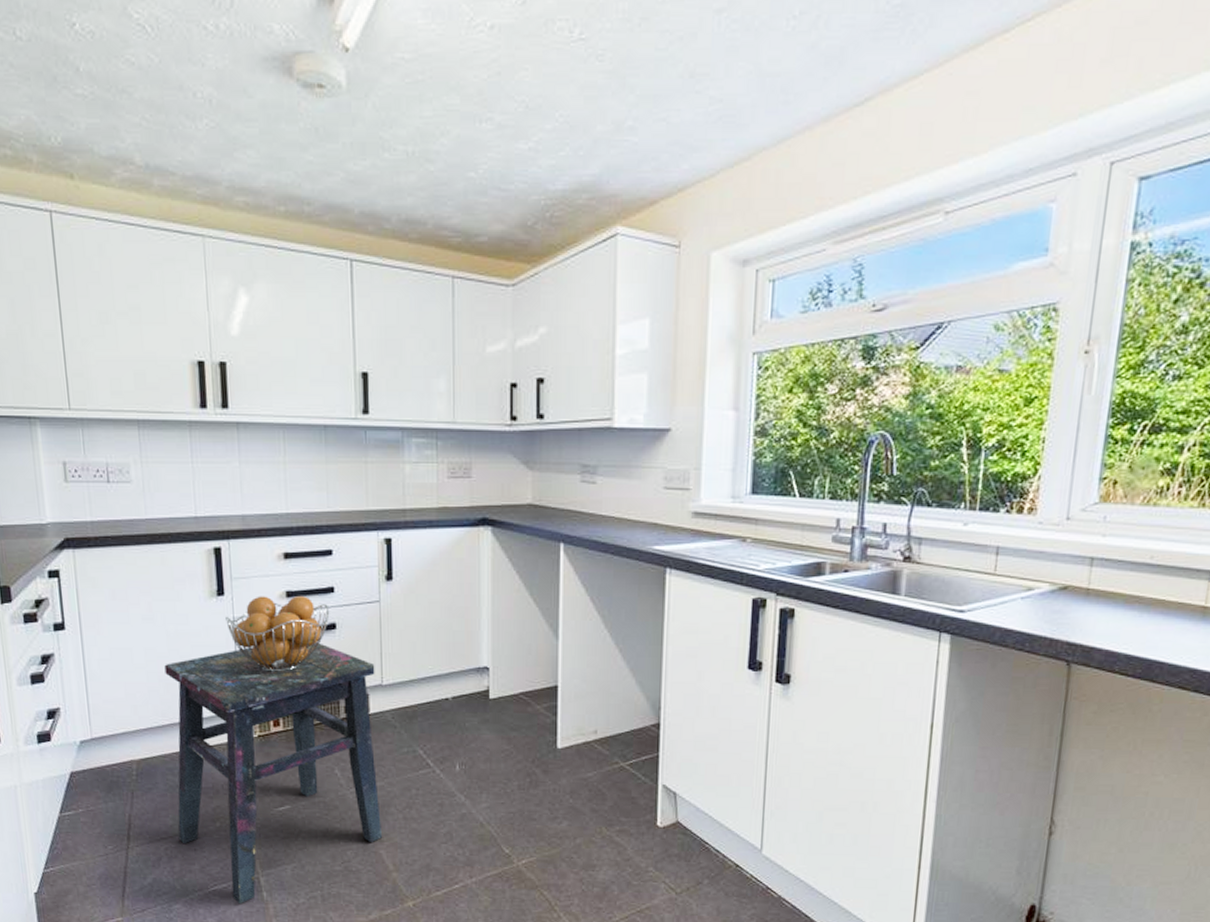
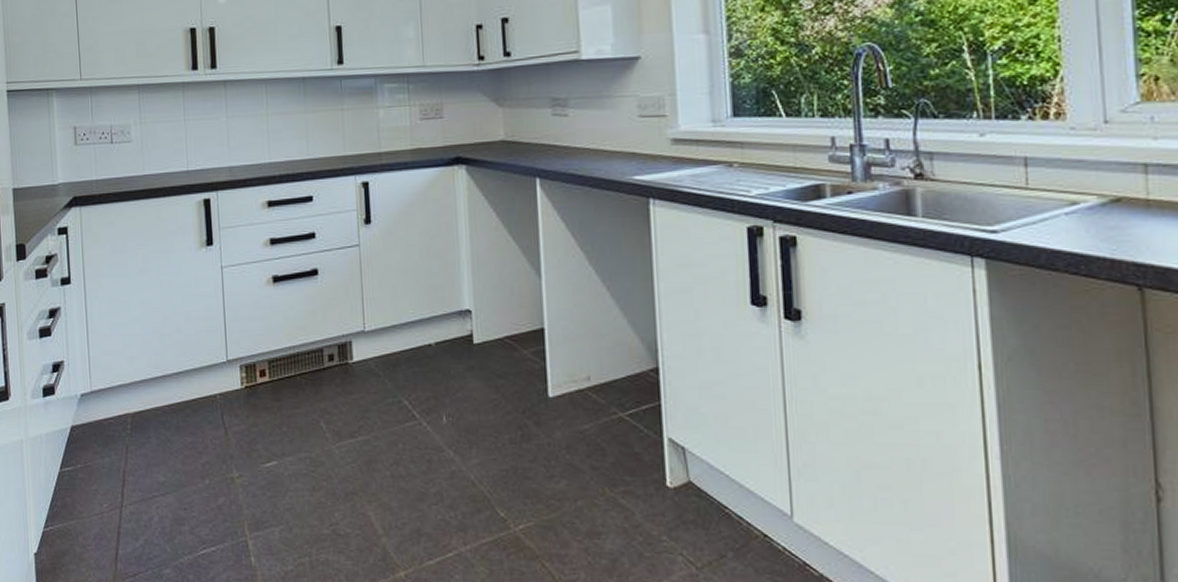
side table: present [164,642,383,905] -> none [158,289,371,571]
fruit basket: present [225,596,330,672] -> none [214,243,312,320]

